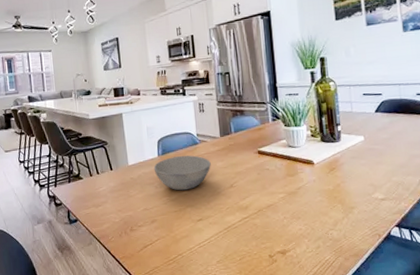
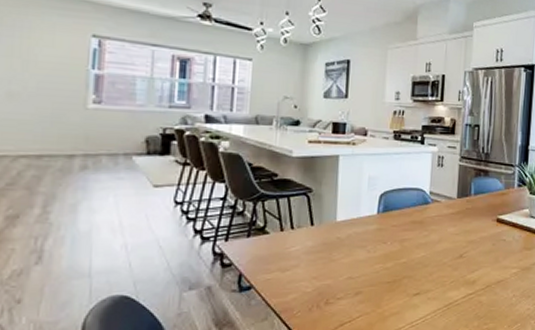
bowl: present [153,155,211,191] -> none [369,215,441,258]

